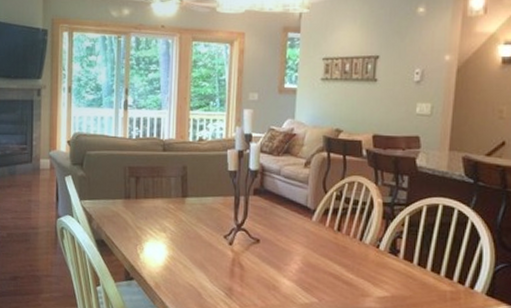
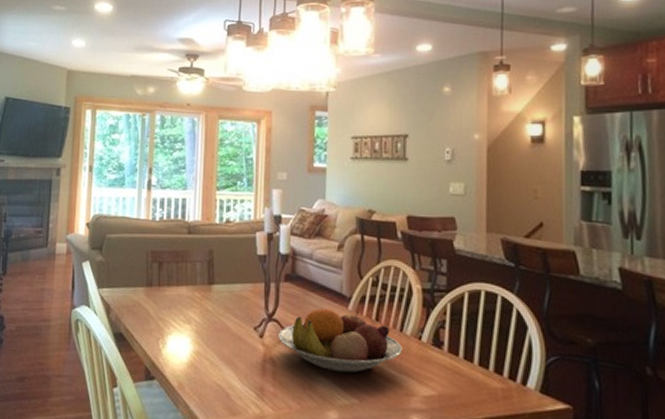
fruit bowl: none [247,219,361,277] -> present [279,308,403,374]

